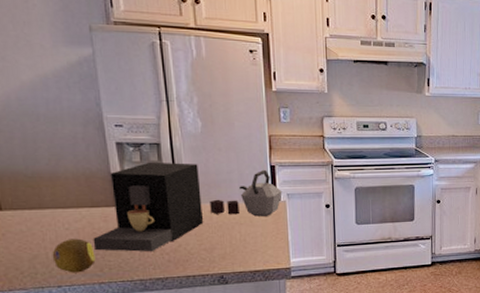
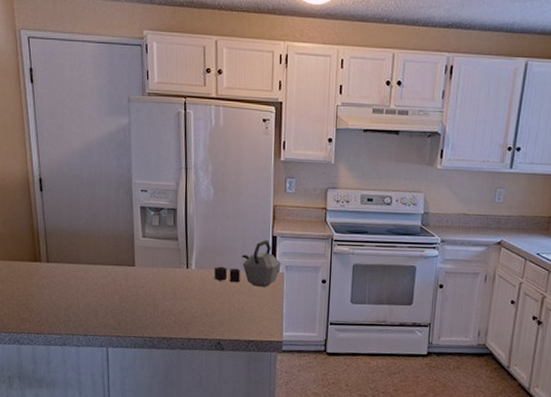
fruit: present [52,238,96,273] -> none [82,293,115,325]
coffee maker: present [93,162,204,252] -> none [114,226,208,312]

